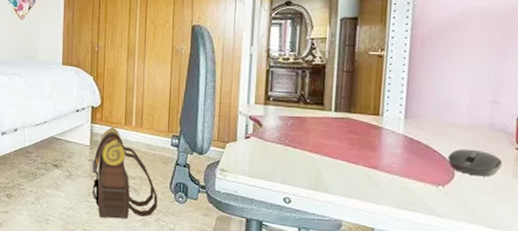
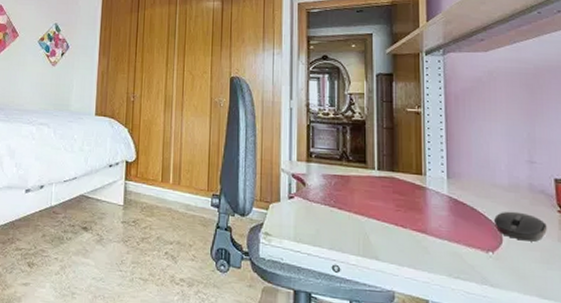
backpack: present [91,127,158,219] -> none [124,184,198,292]

